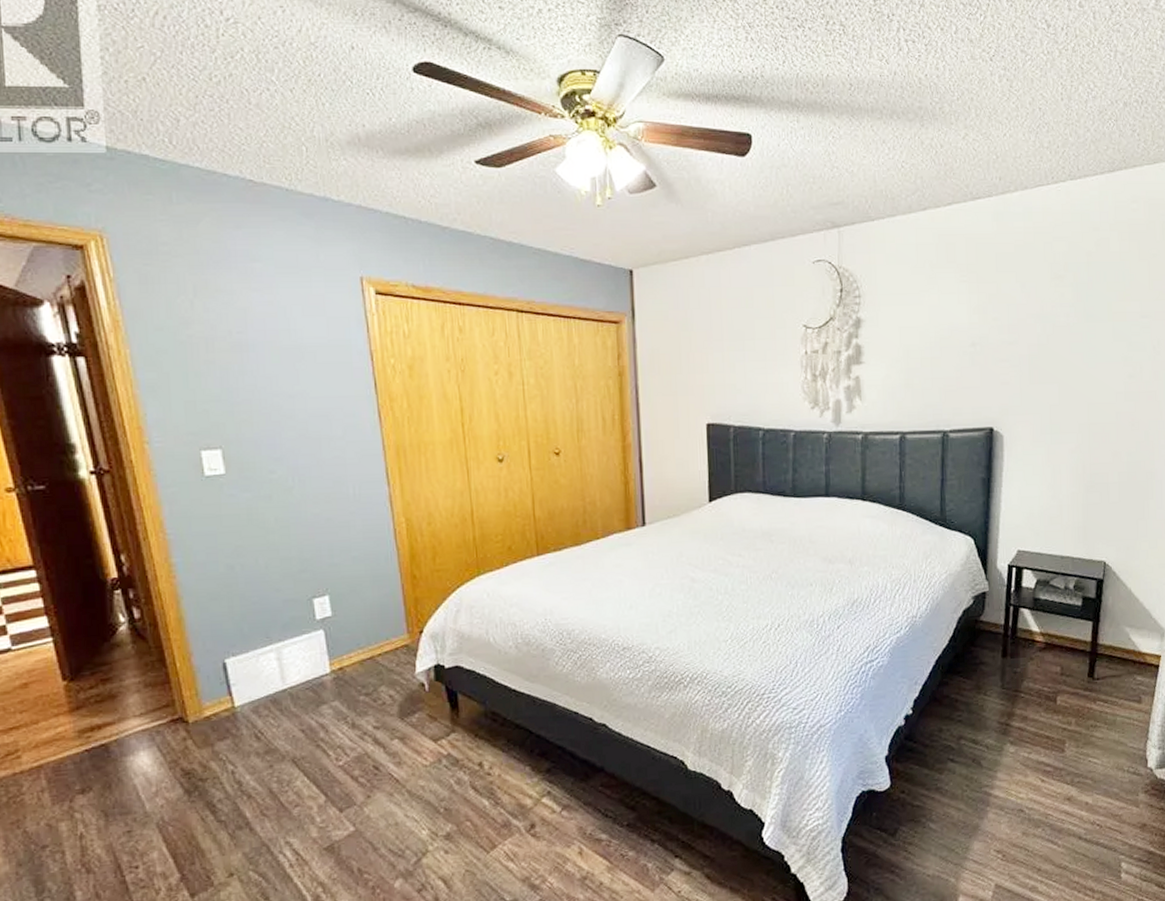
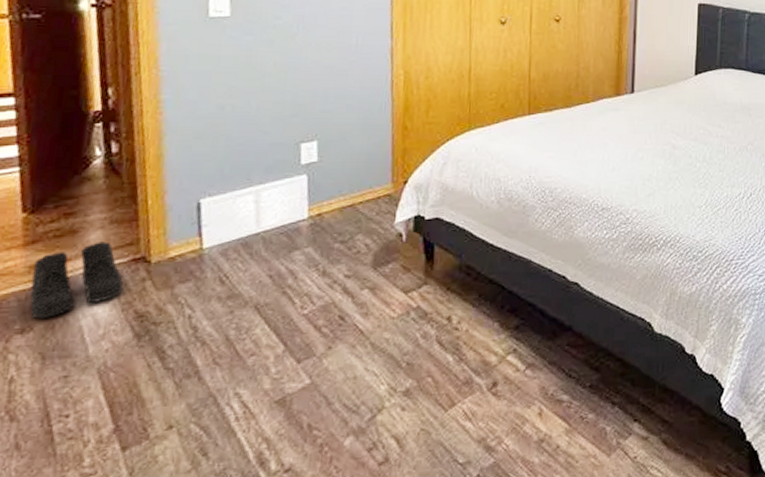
boots: none [82,704,168,779] -> present [30,241,124,318]

